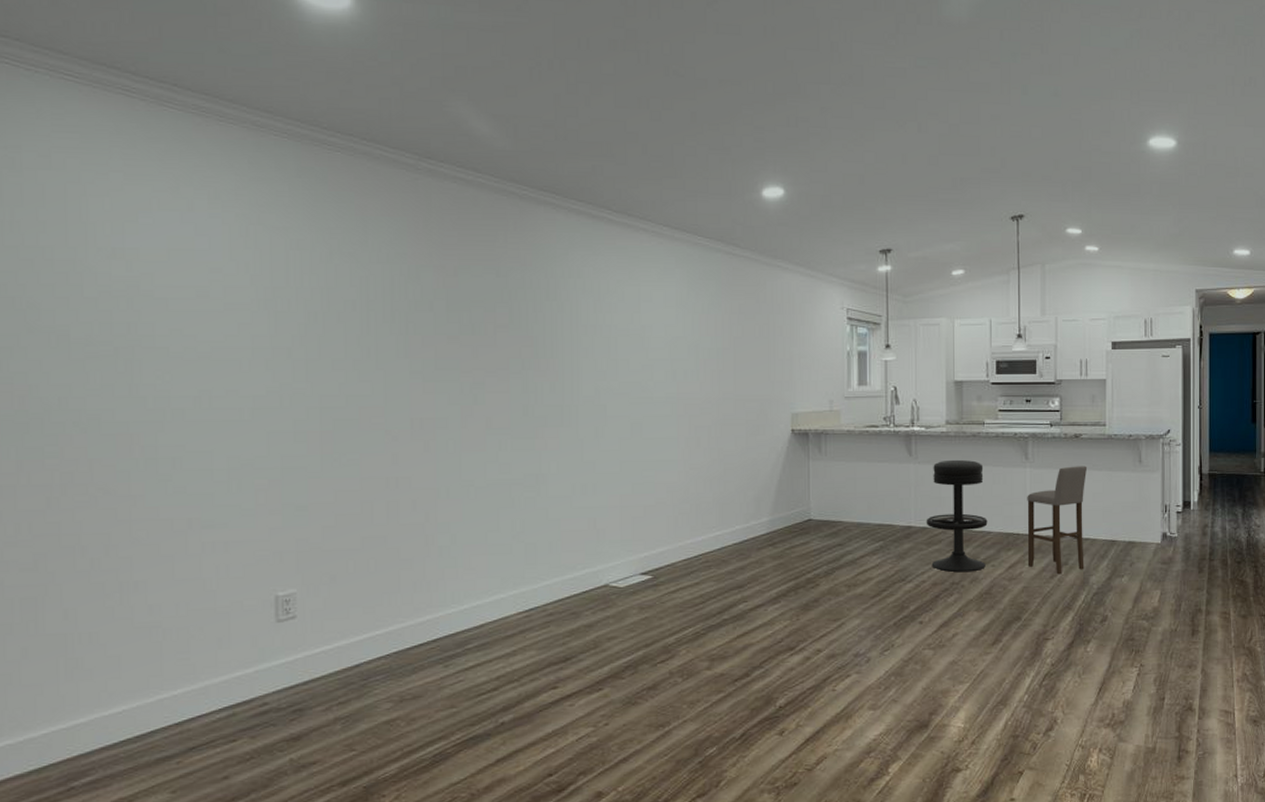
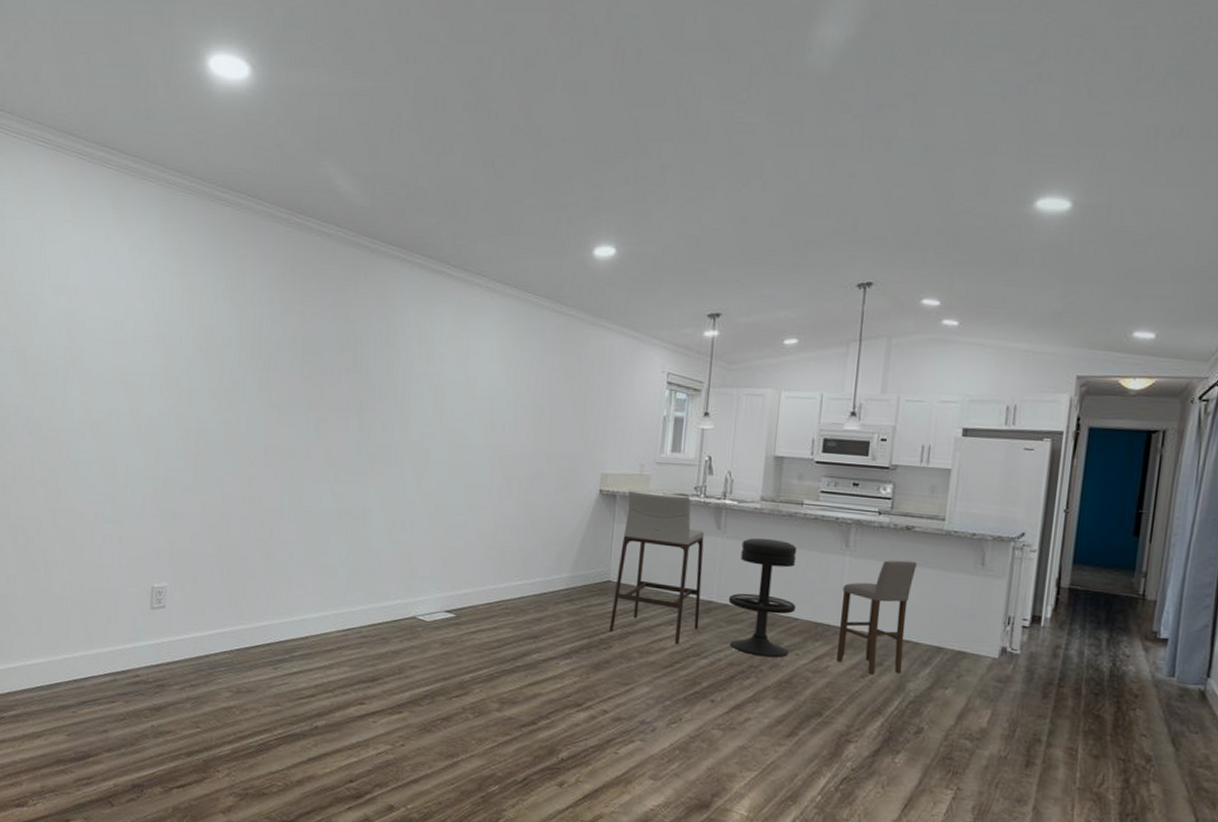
bar stool: none [815,427,901,573] -> present [609,490,705,645]

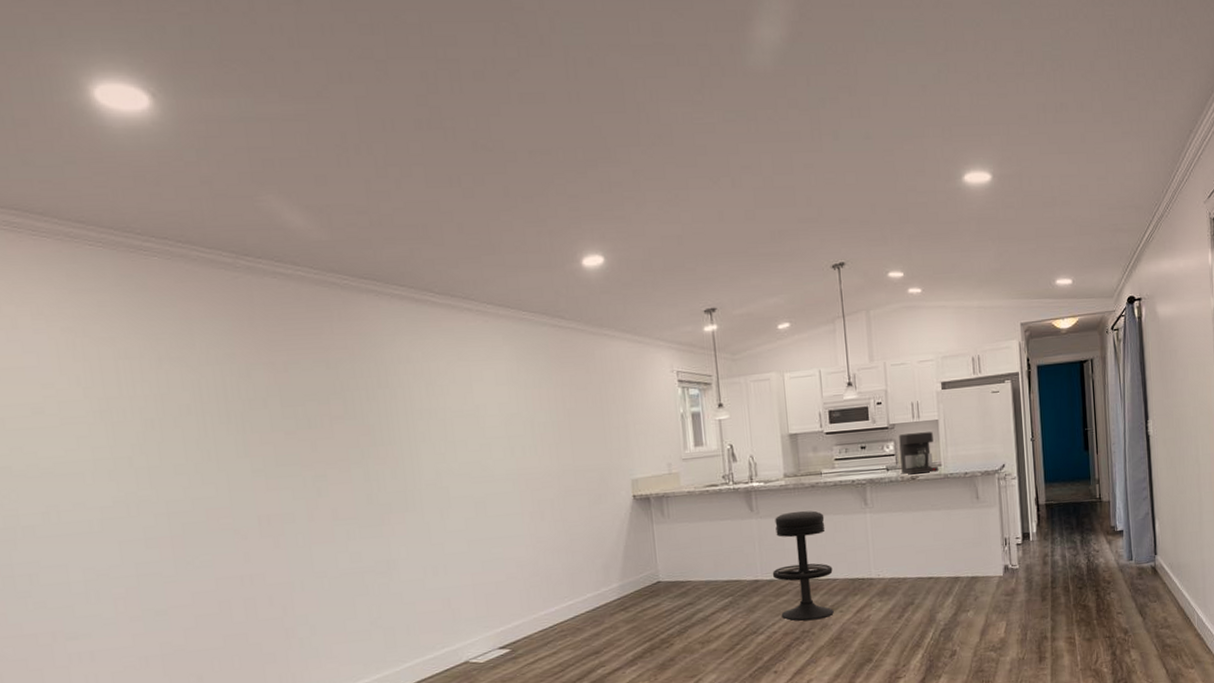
bar stool: present [609,490,705,645] -> none [661,486,751,631]
bar stool: present [836,560,918,675] -> none [869,506,931,615]
coffee maker: none [896,478,942,527] -> present [899,432,939,475]

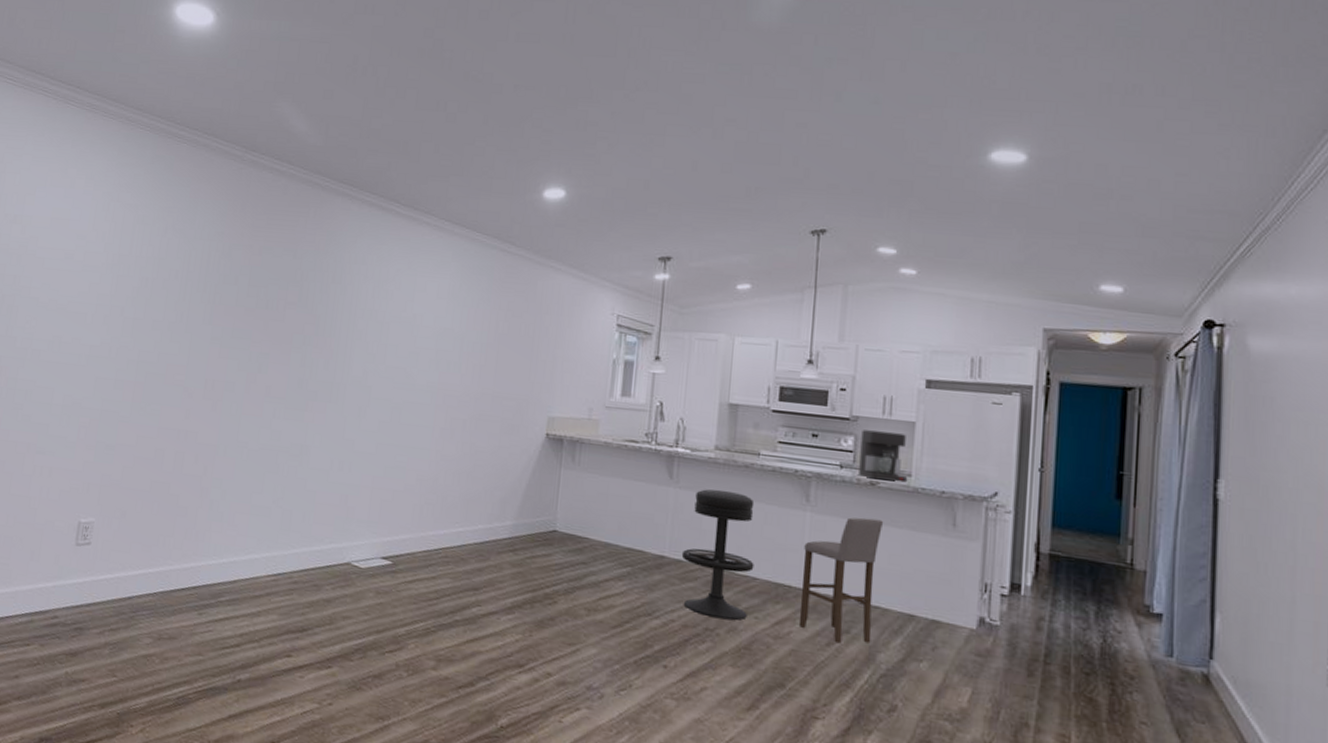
bar stool: none [869,506,931,615] -> present [798,517,884,644]

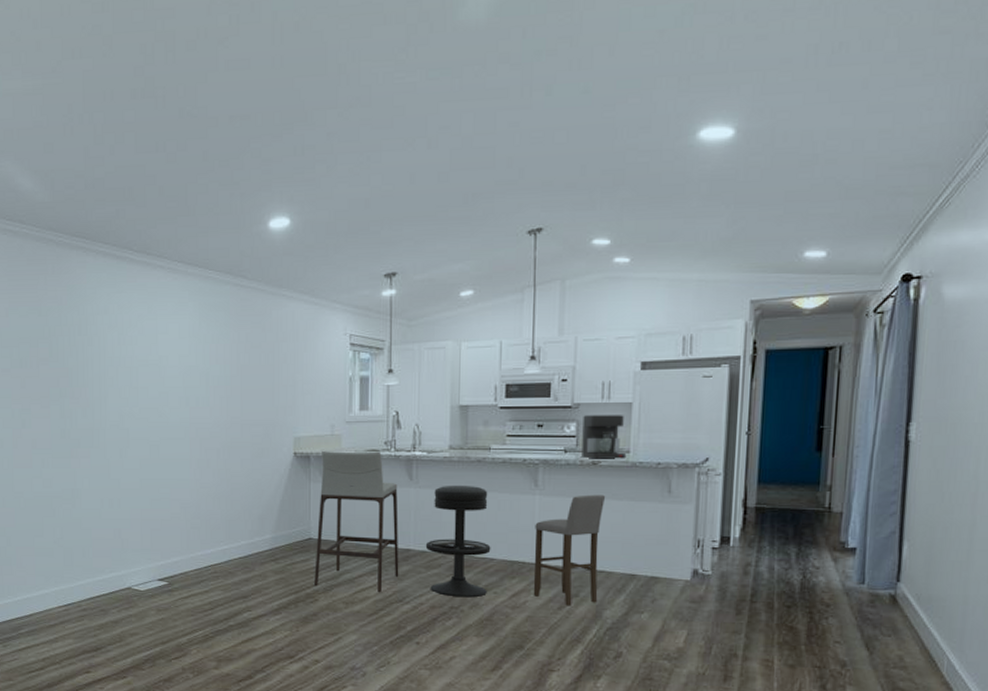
bar stool: none [554,434,656,603] -> present [314,450,399,593]

